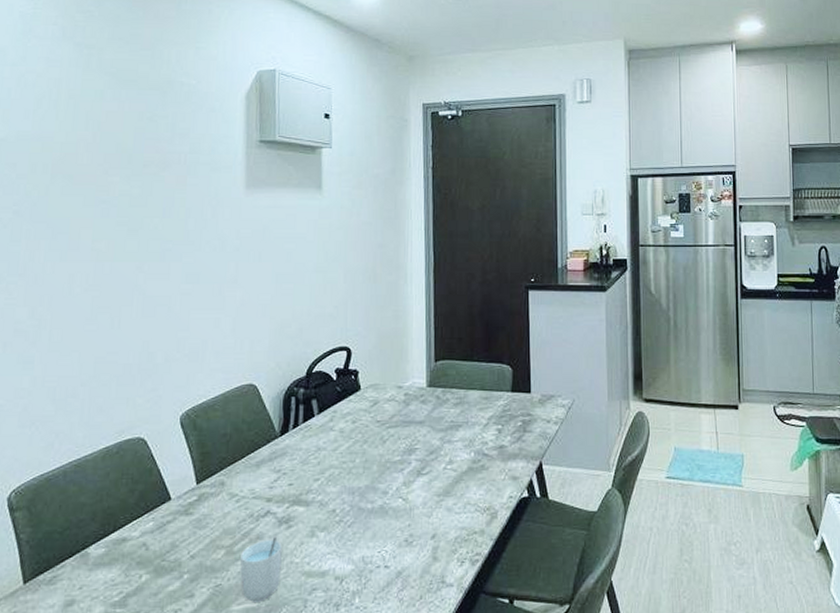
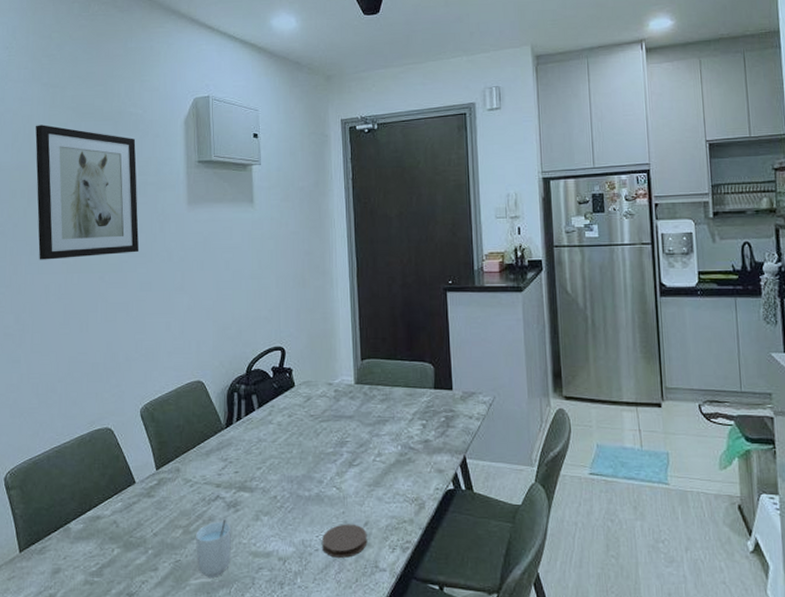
wall art: none [62,90,187,246] -> present [35,125,140,260]
coaster: none [385,537,434,574] -> present [322,524,367,558]

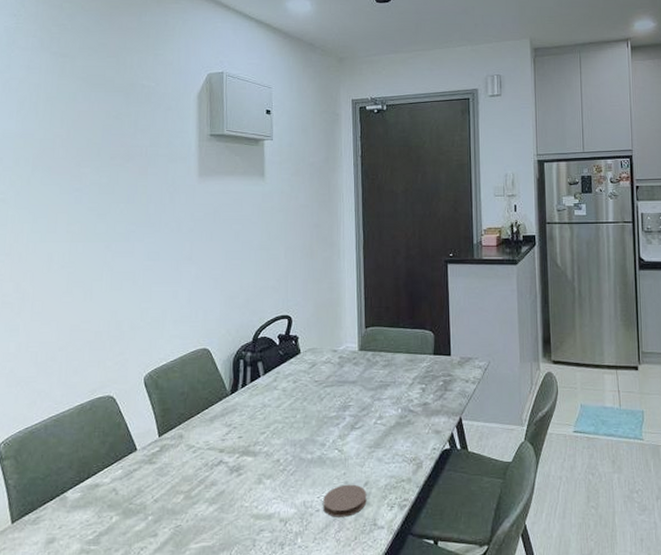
wall art: present [35,125,140,260] -> none [42,93,148,228]
cup: present [196,519,231,578] -> none [197,484,233,541]

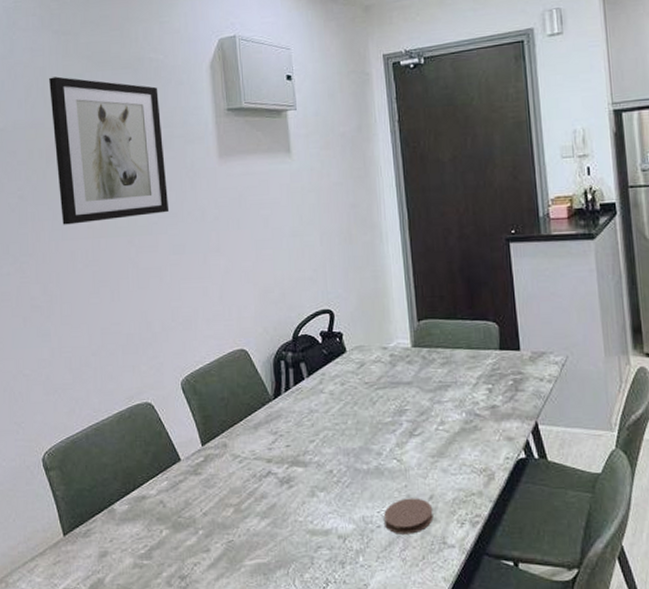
wall art: none [42,93,148,228] -> present [49,76,170,225]

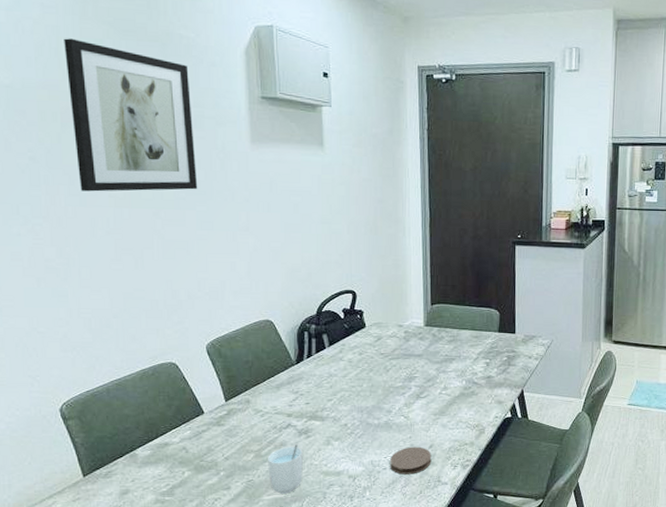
cup: none [248,496,287,558] -> present [268,445,303,494]

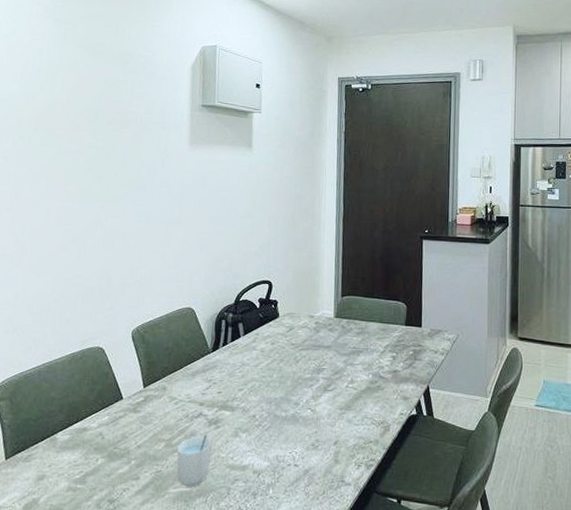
wall art: present [64,38,198,192] -> none [41,58,143,187]
coaster: present [390,446,432,475] -> none [294,442,336,472]

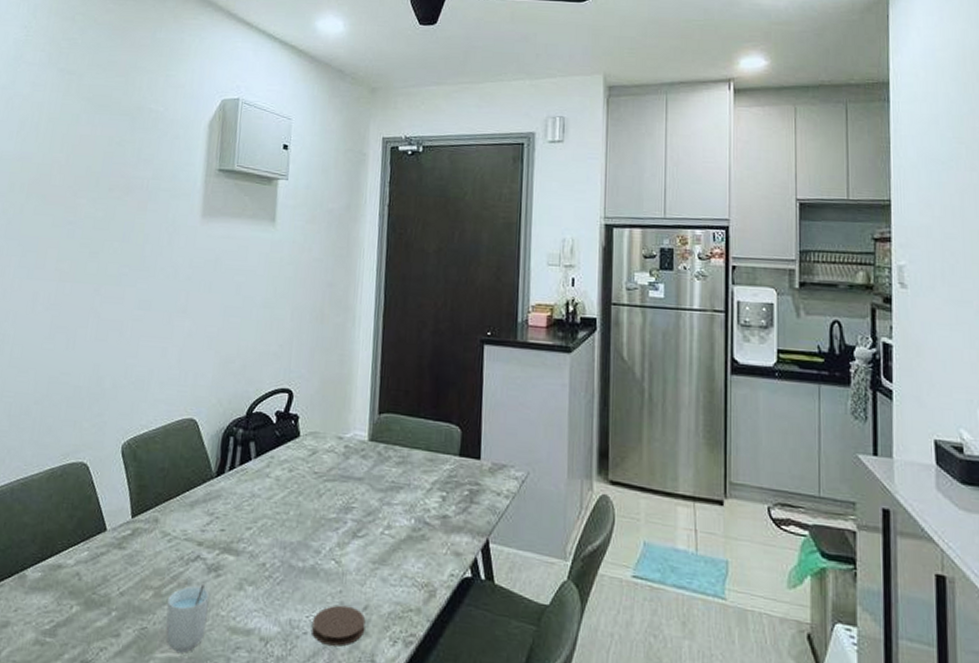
coaster: none [294,442,336,472] -> present [312,605,366,647]

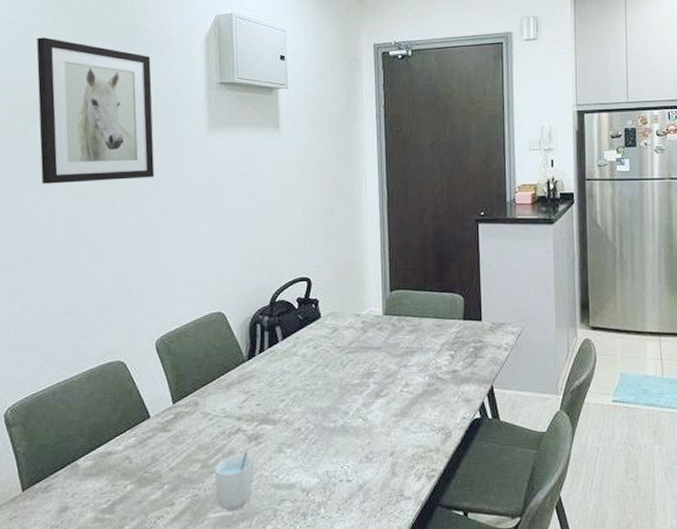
wall art: none [30,113,153,266] -> present [37,37,155,184]
coaster: present [312,605,366,647] -> none [347,454,393,488]

